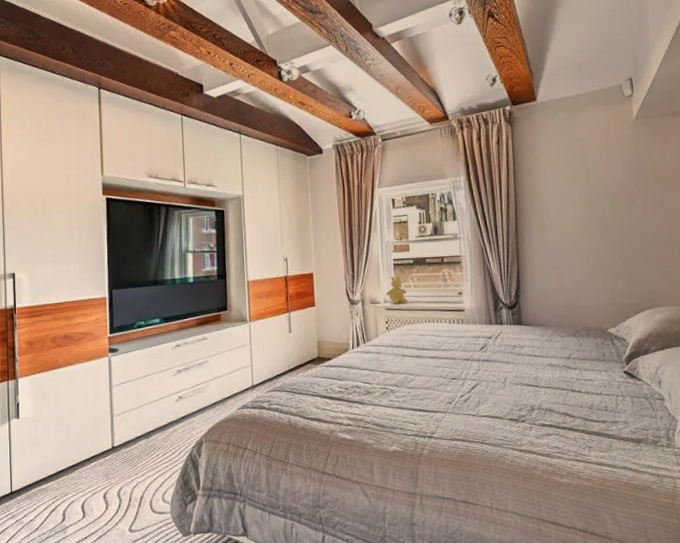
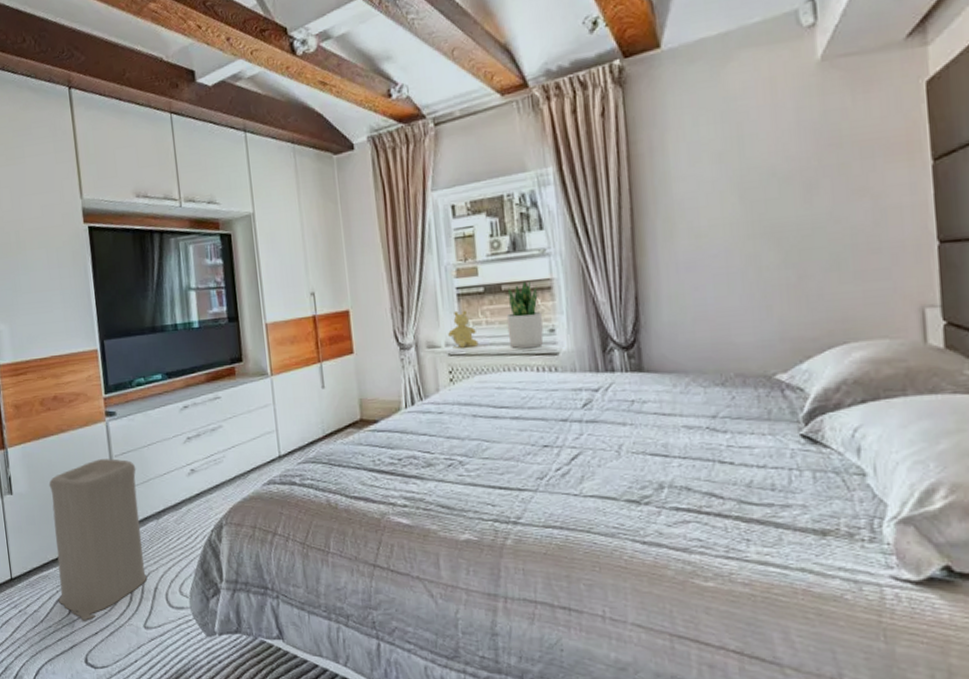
laundry basket: none [53,387,135,528] -> present [48,458,148,621]
planter: none [428,256,454,306] -> present [506,280,544,349]

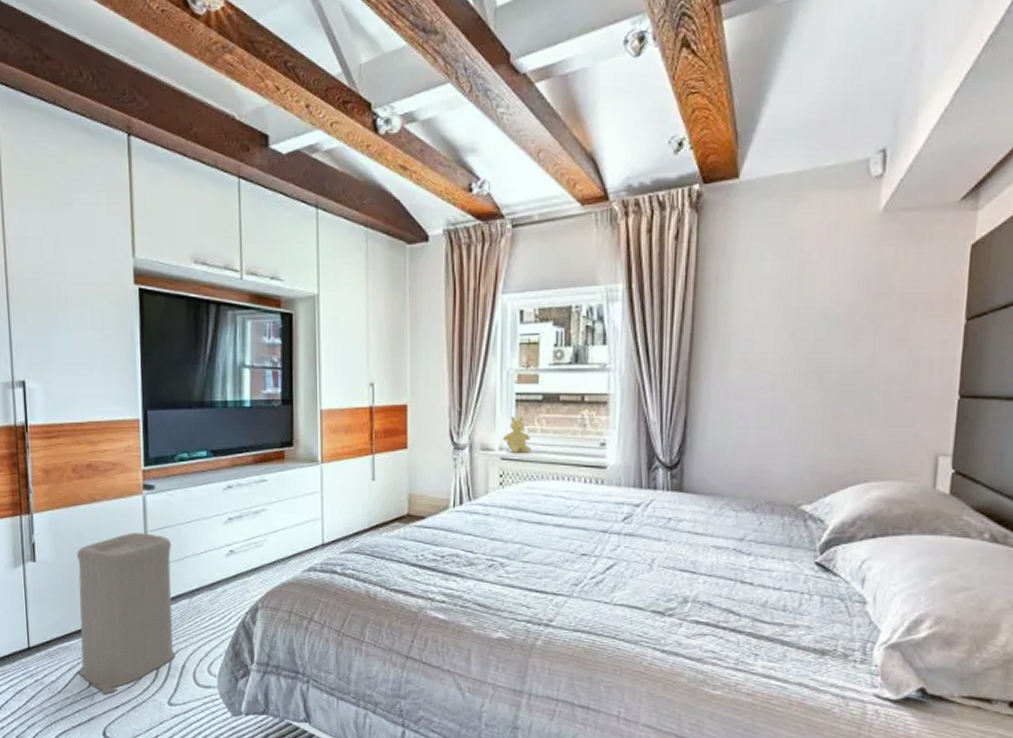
planter: present [506,280,544,349] -> none [561,393,595,460]

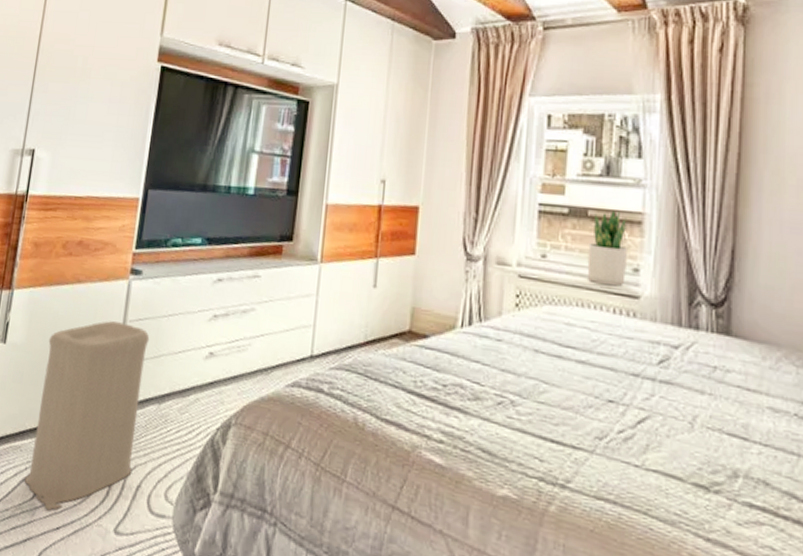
teddy bear: present [503,416,532,453] -> none [522,228,554,273]
planter: none [561,393,595,460] -> present [587,210,627,287]

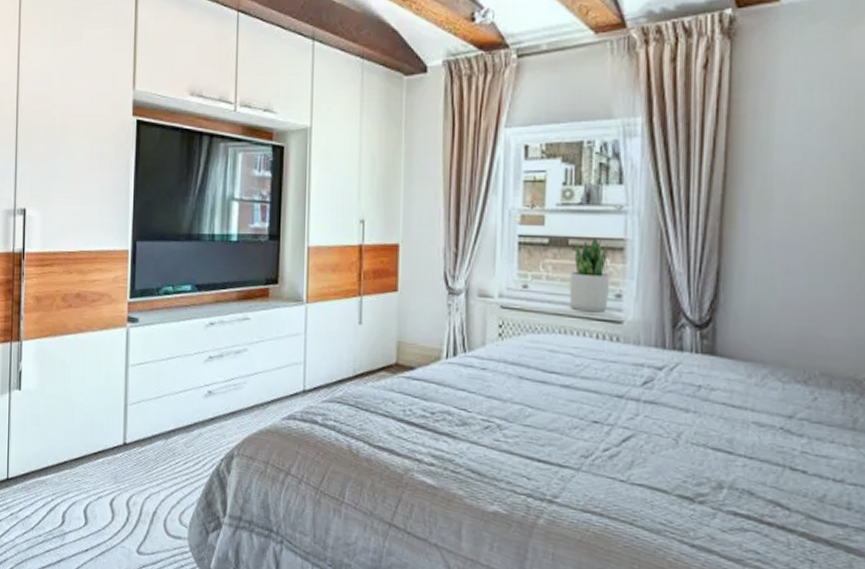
laundry basket: present [24,321,150,511] -> none [52,366,152,536]

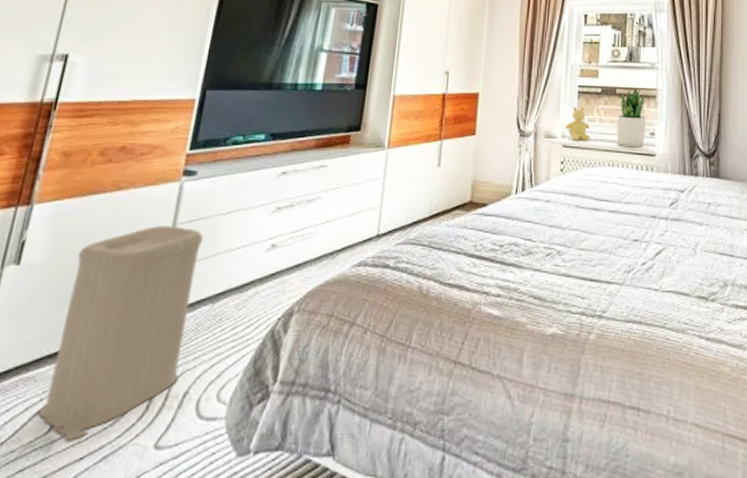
laundry basket: none [52,366,152,536] -> present [38,226,204,441]
teddy bear: none [503,260,536,302] -> present [565,106,591,141]

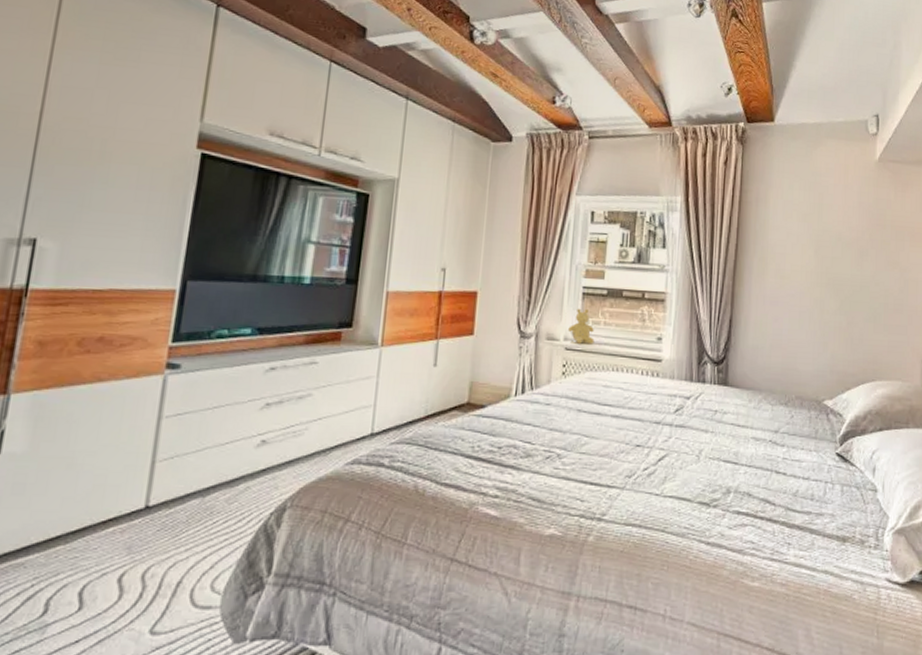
laundry basket: present [38,226,204,441] -> none [30,419,191,625]
planter: present [616,88,646,148] -> none [621,291,653,353]

